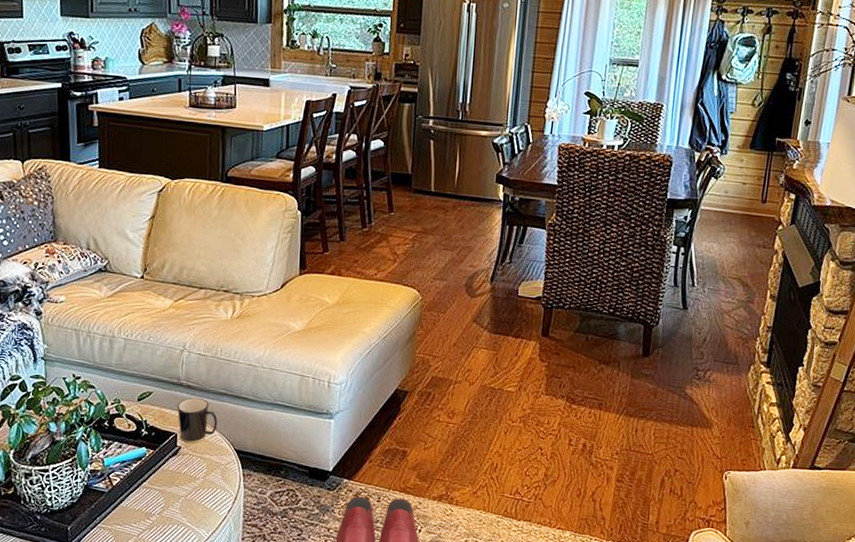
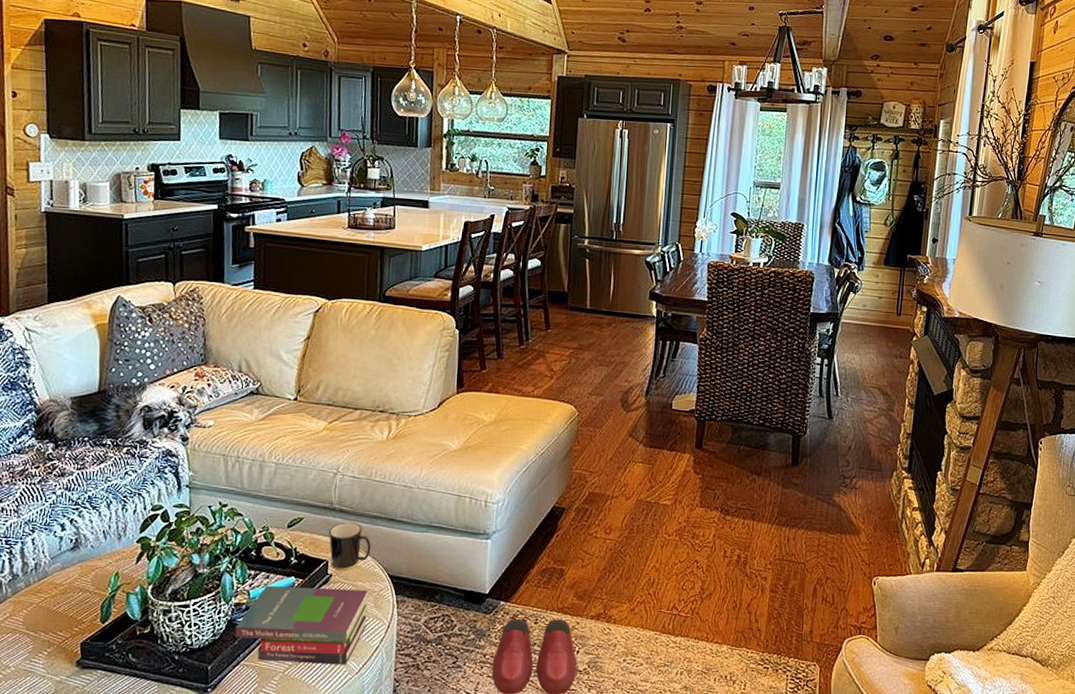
books: none [92,454,216,532] -> present [235,585,369,665]

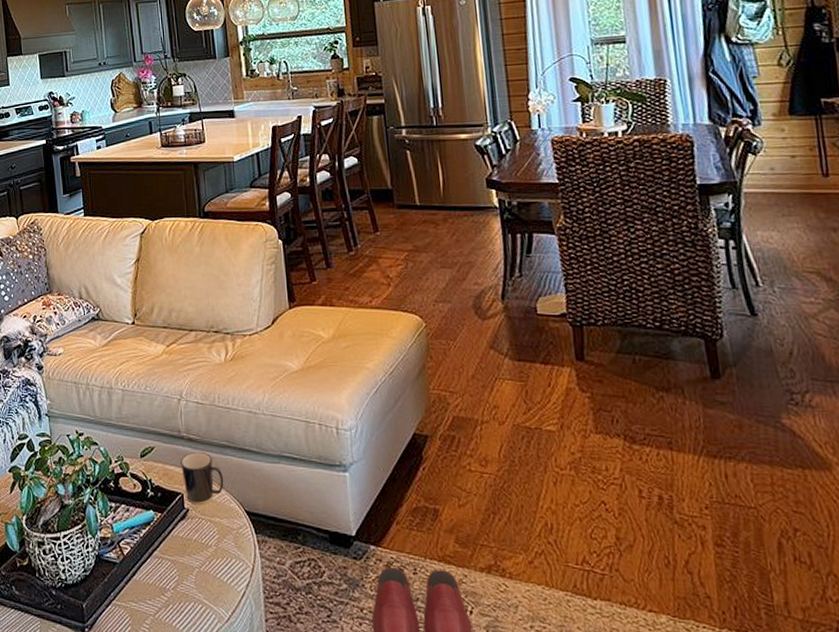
books: present [235,585,369,665] -> none [104,519,230,612]

